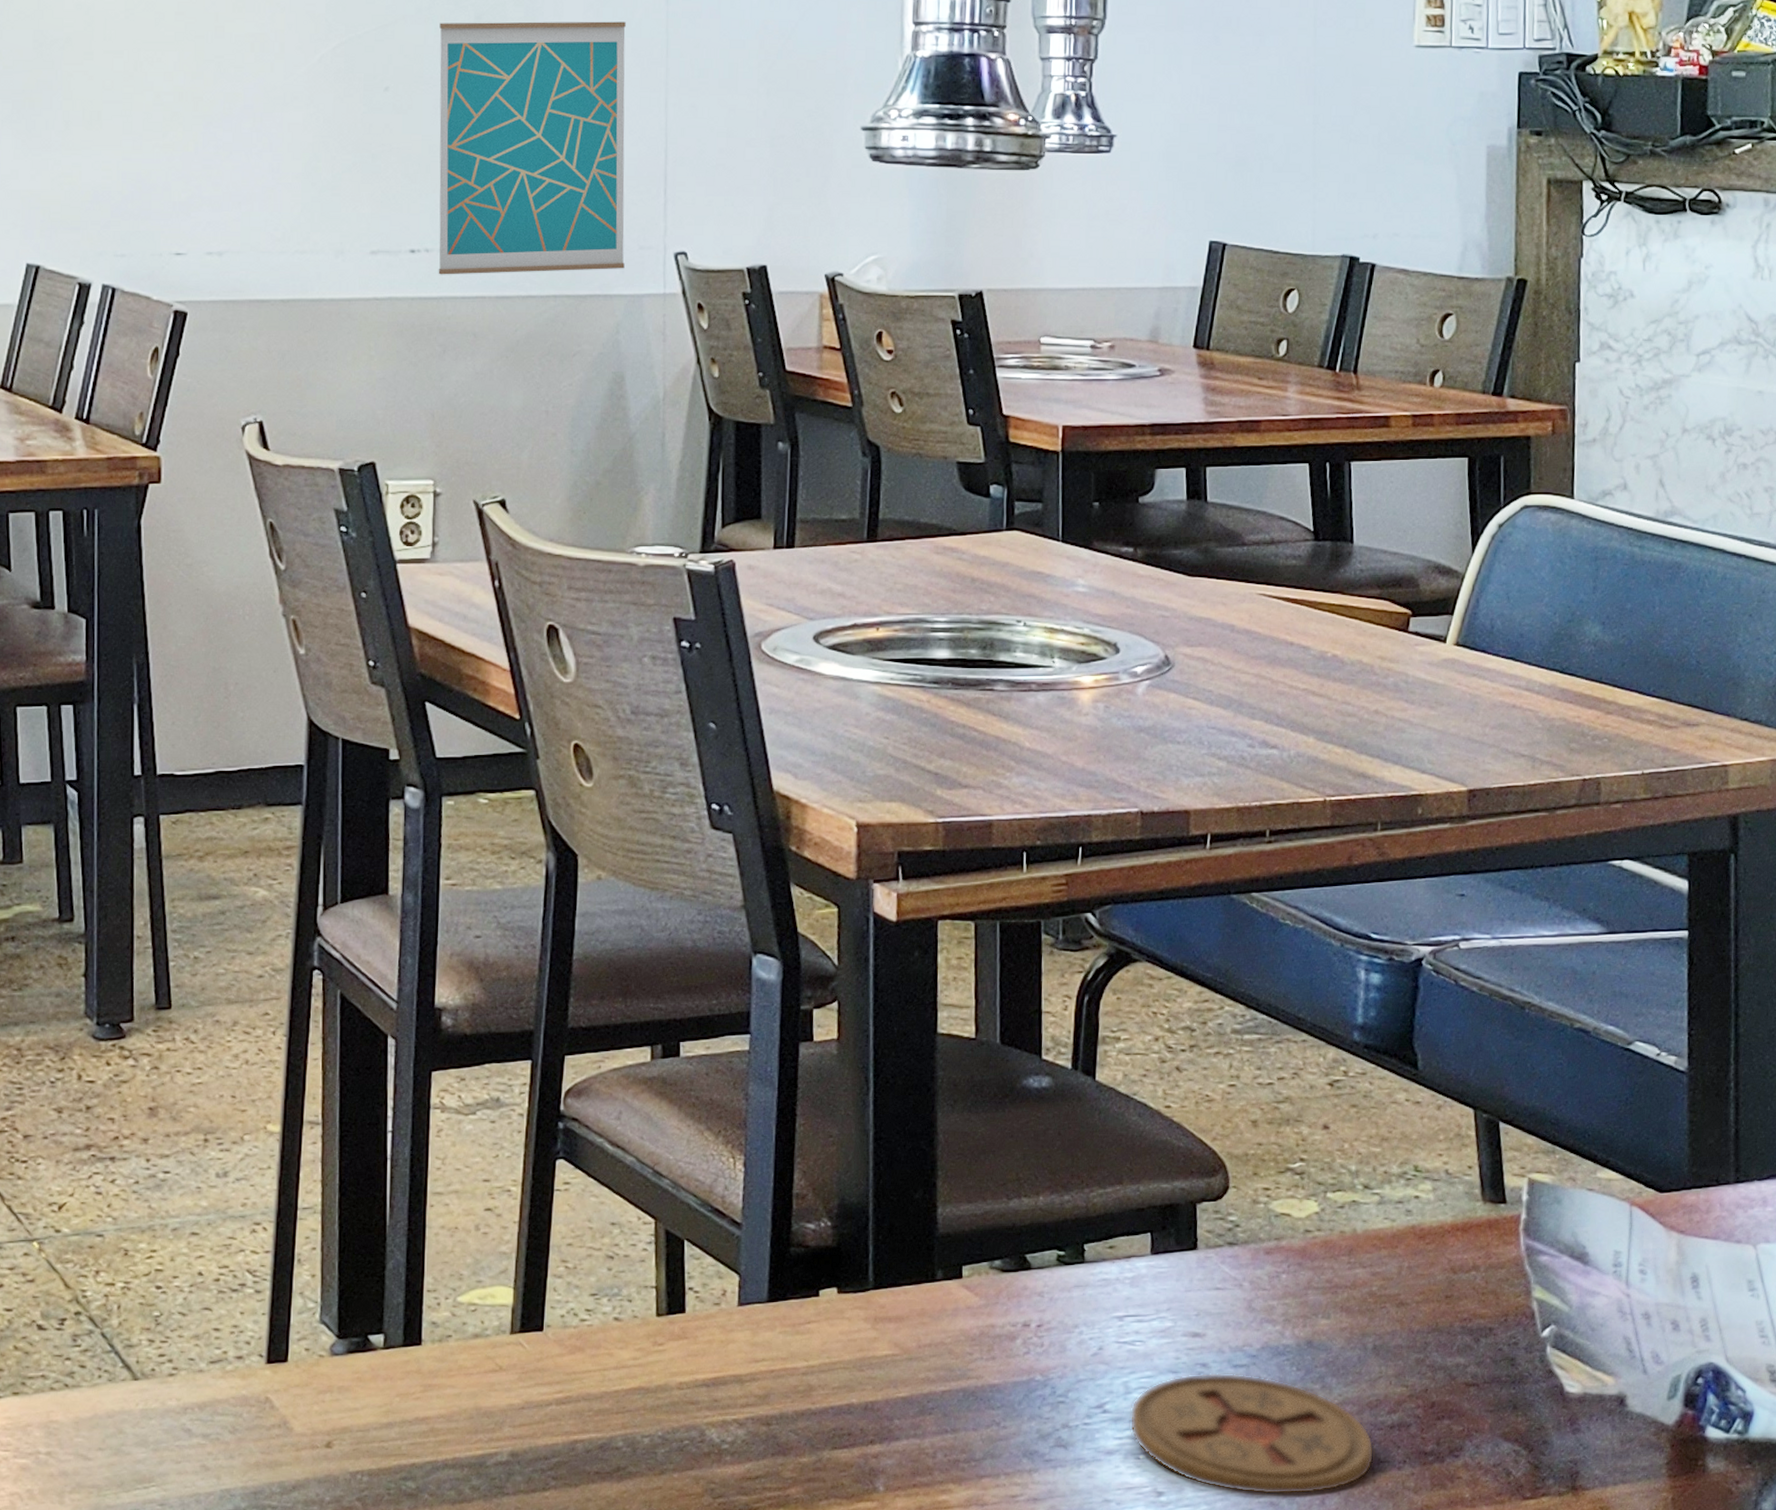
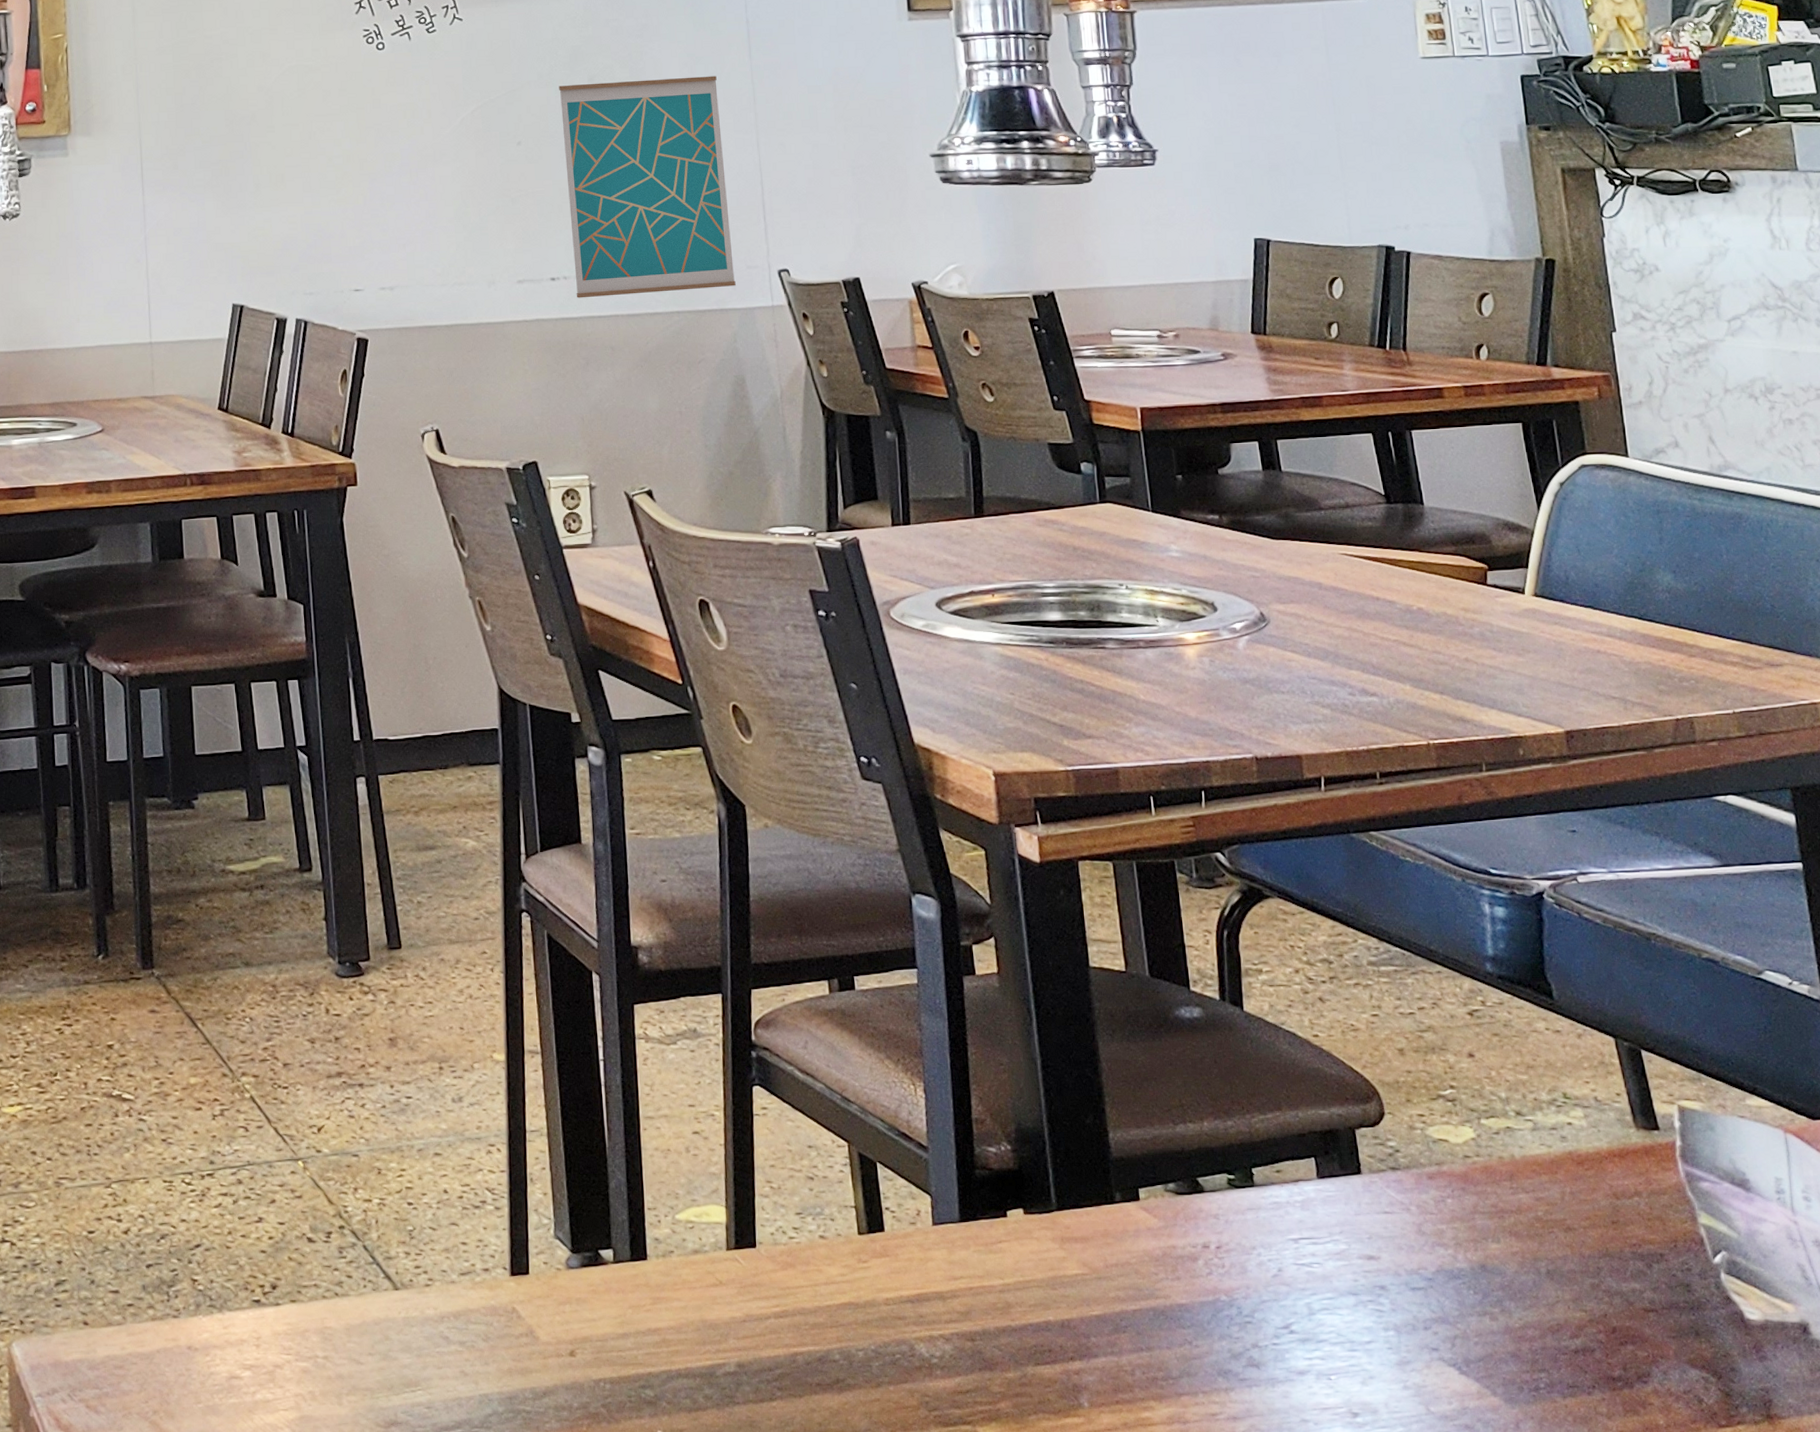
coaster: present [1129,1373,1375,1495] -> none [1316,1296,1563,1418]

